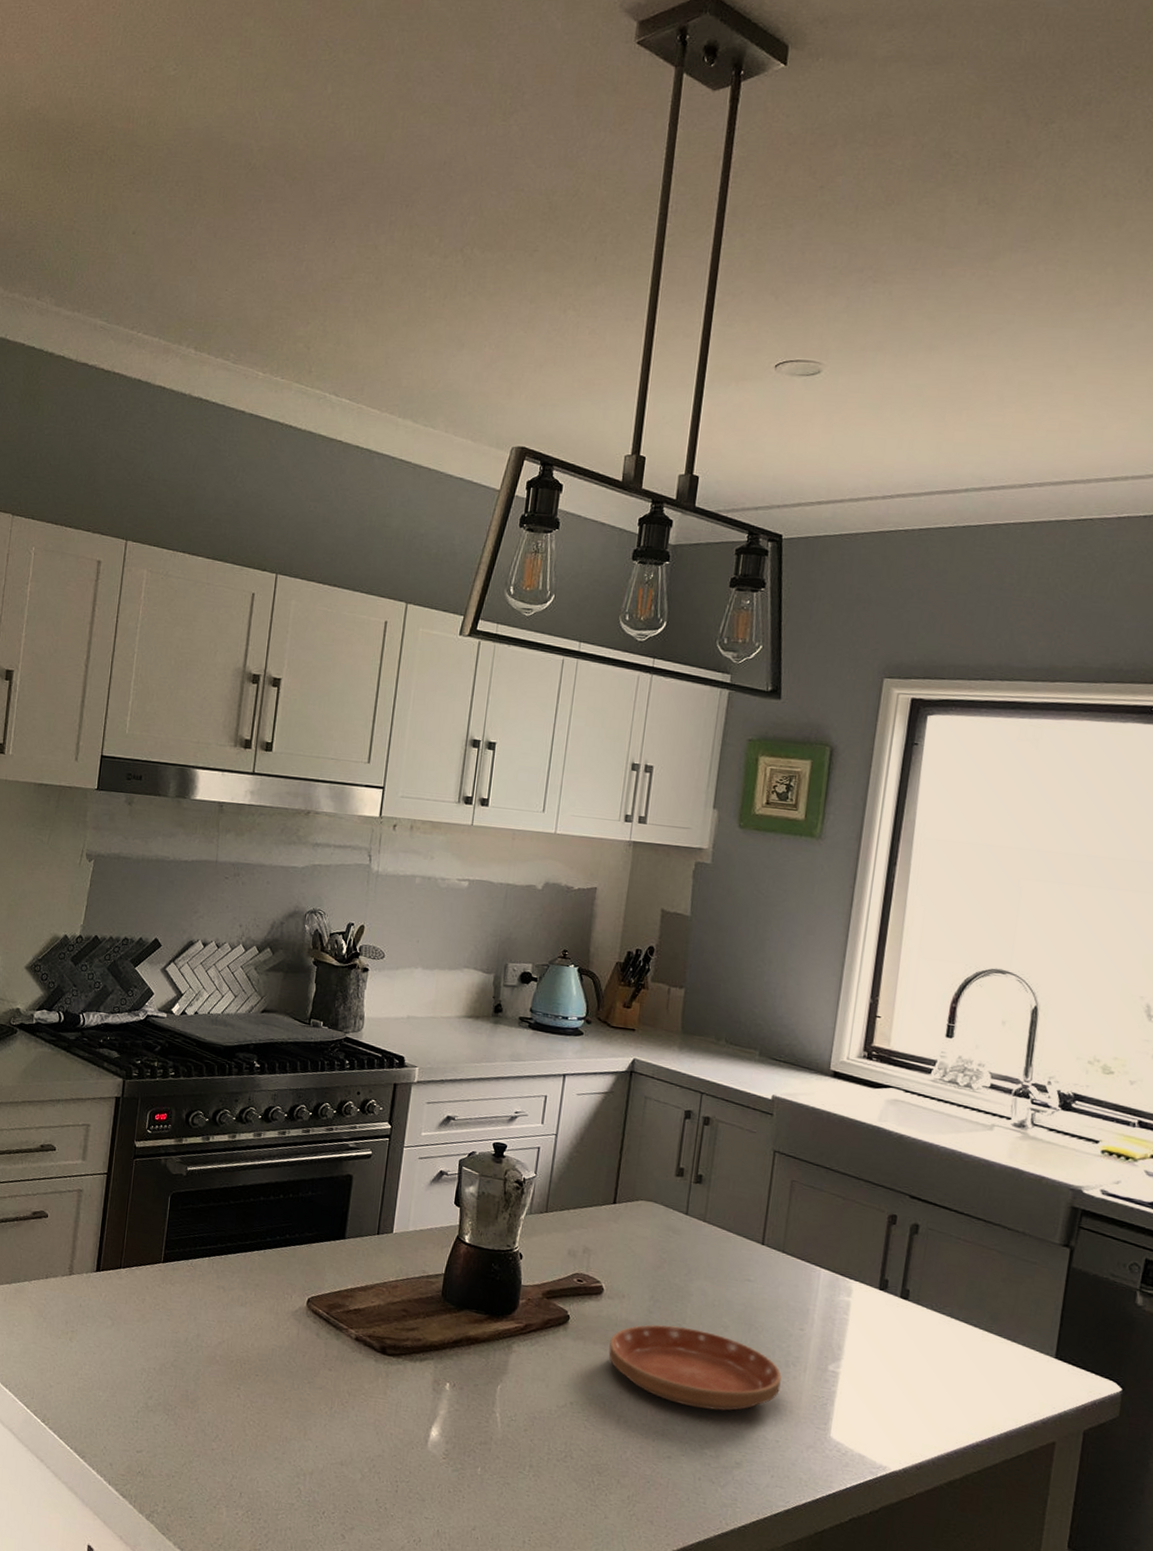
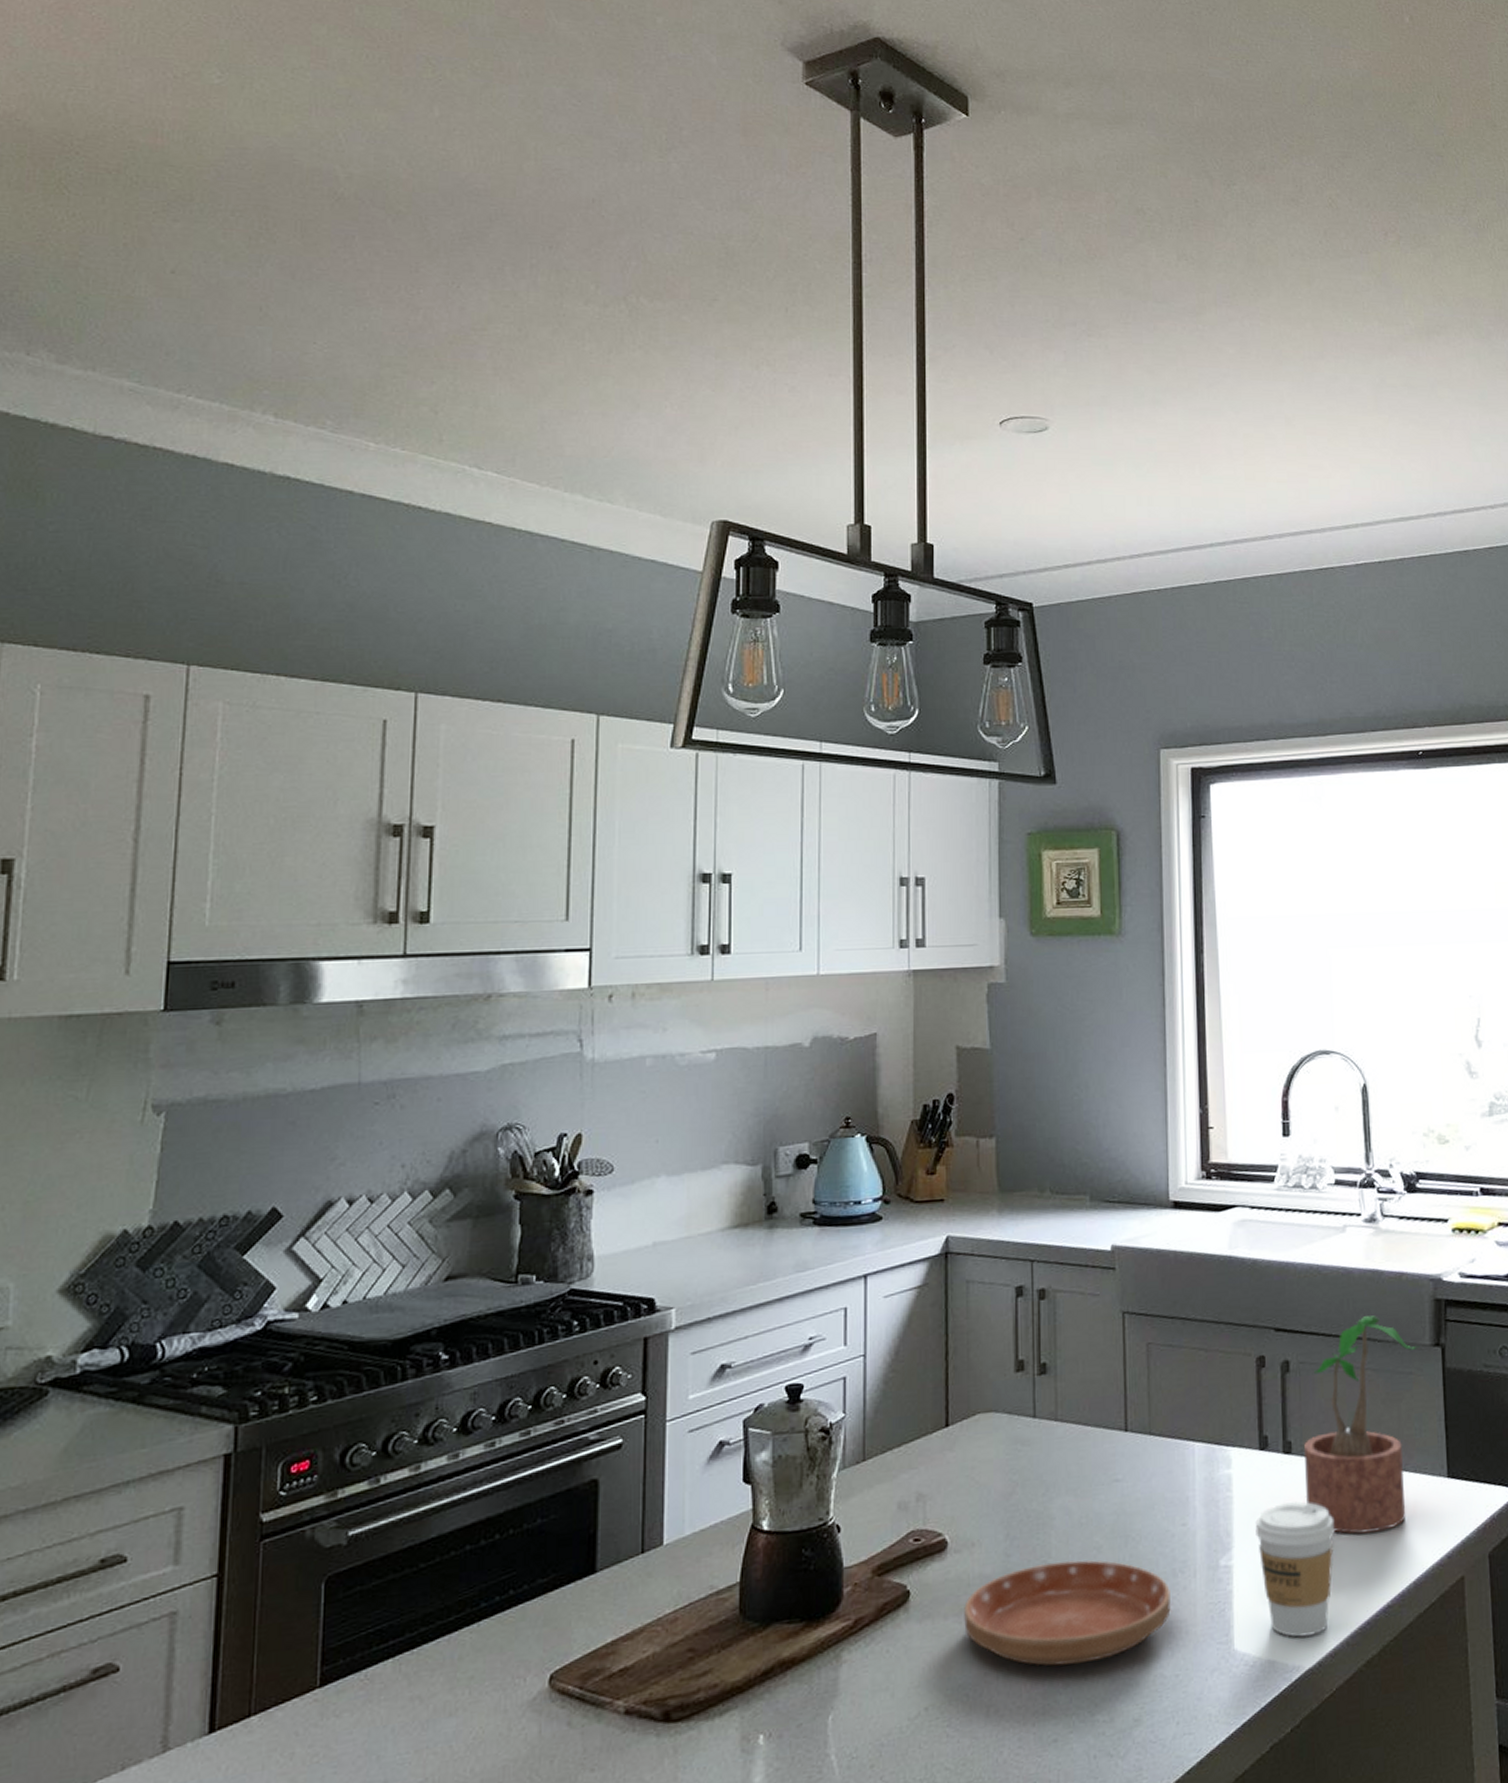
coffee cup: none [864,1336,938,1448] -> present [1255,1501,1335,1637]
potted plant: none [914,1205,1048,1385] -> present [1304,1315,1419,1534]

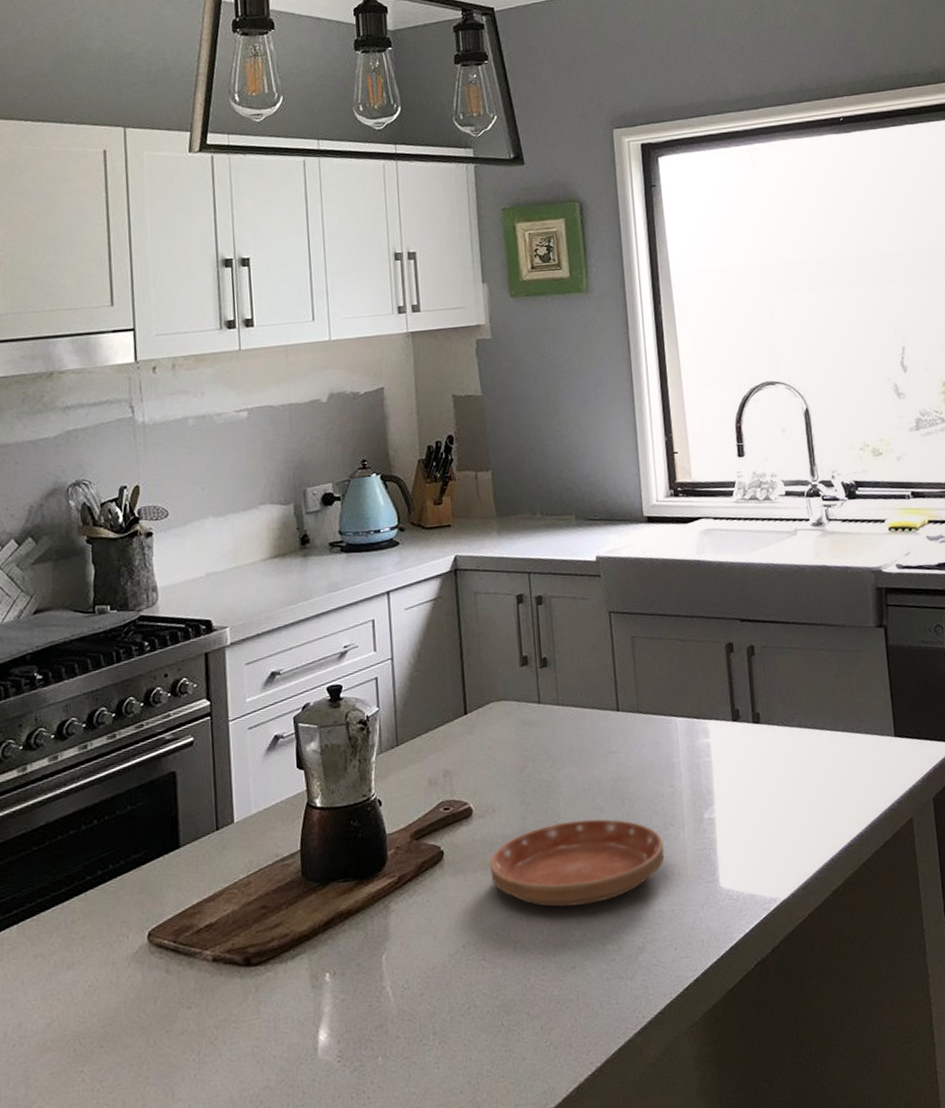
coffee cup: present [1255,1501,1335,1637] -> none [732,762,801,874]
potted plant: present [1304,1315,1419,1534] -> none [770,604,865,787]

